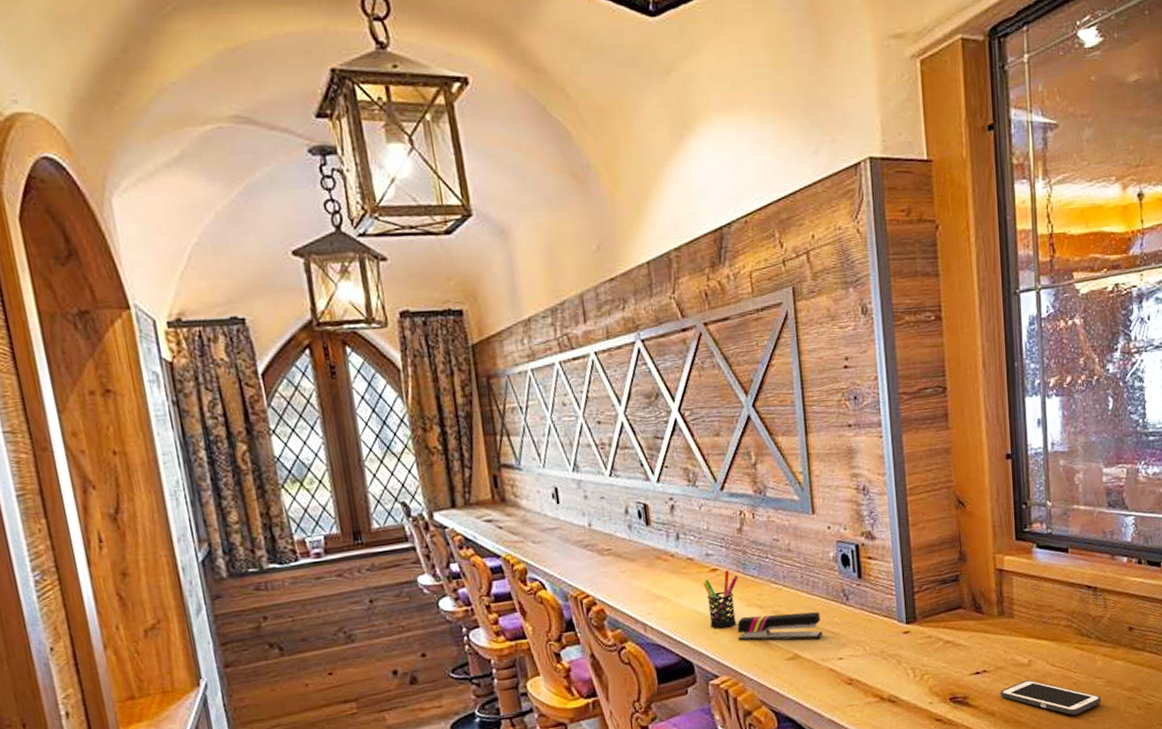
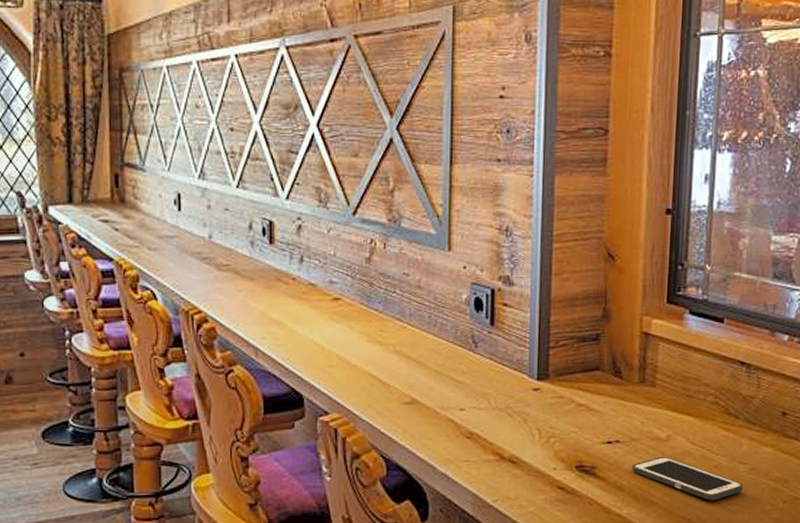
pen holder: present [703,570,738,629] -> none [323,301,361,363]
stapler: present [737,611,823,641] -> none [354,352,446,386]

